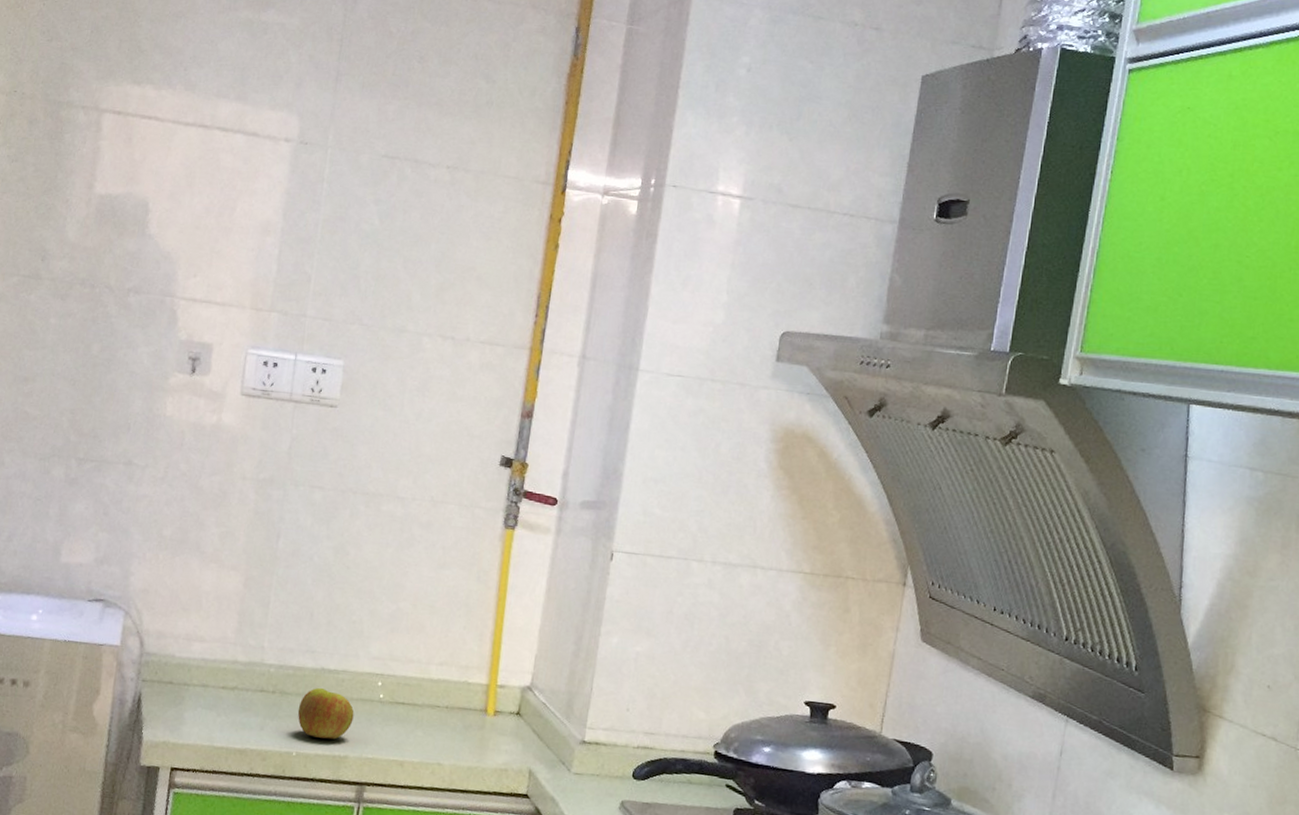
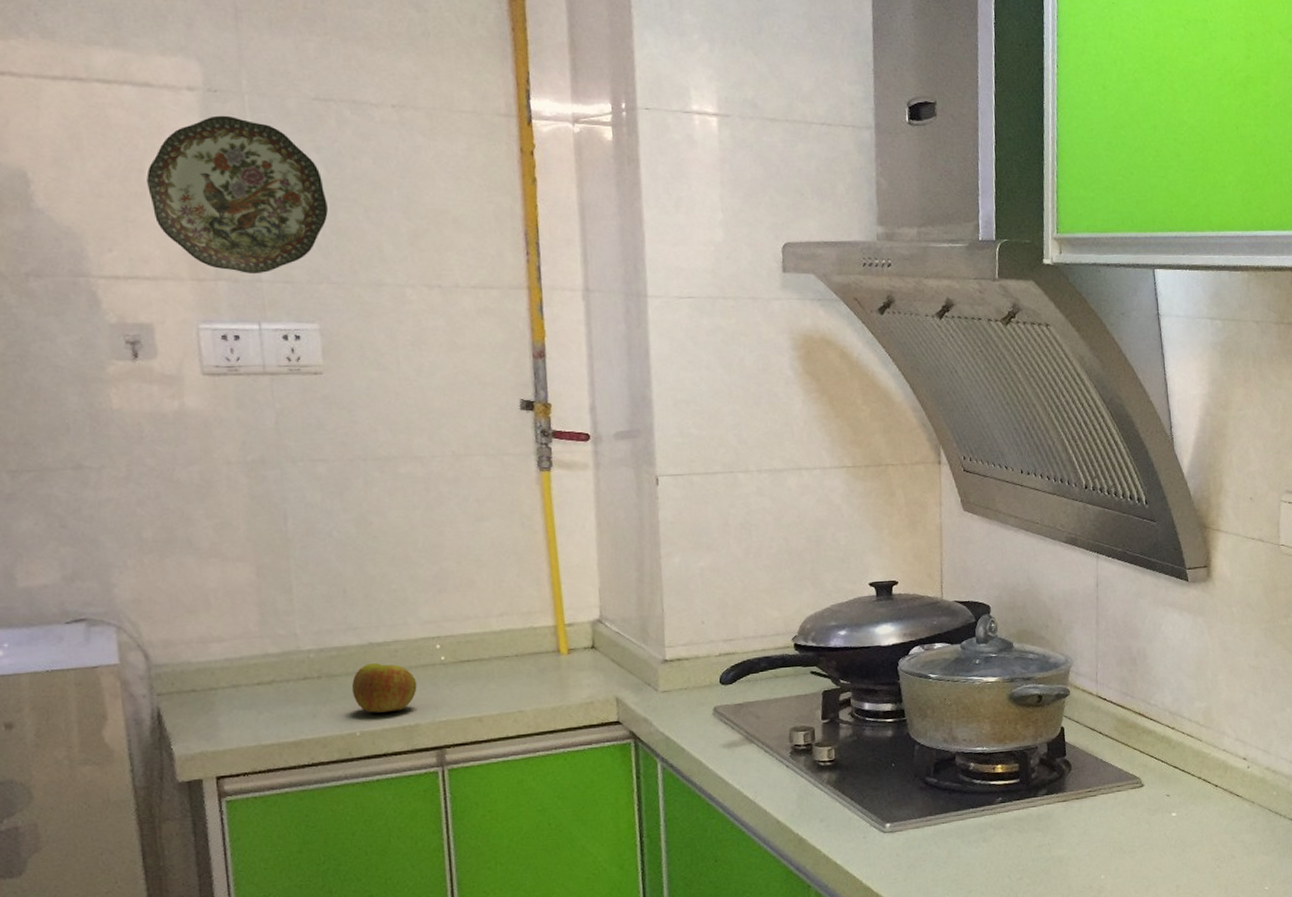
decorative plate: none [235,165,375,310] -> present [146,115,328,274]

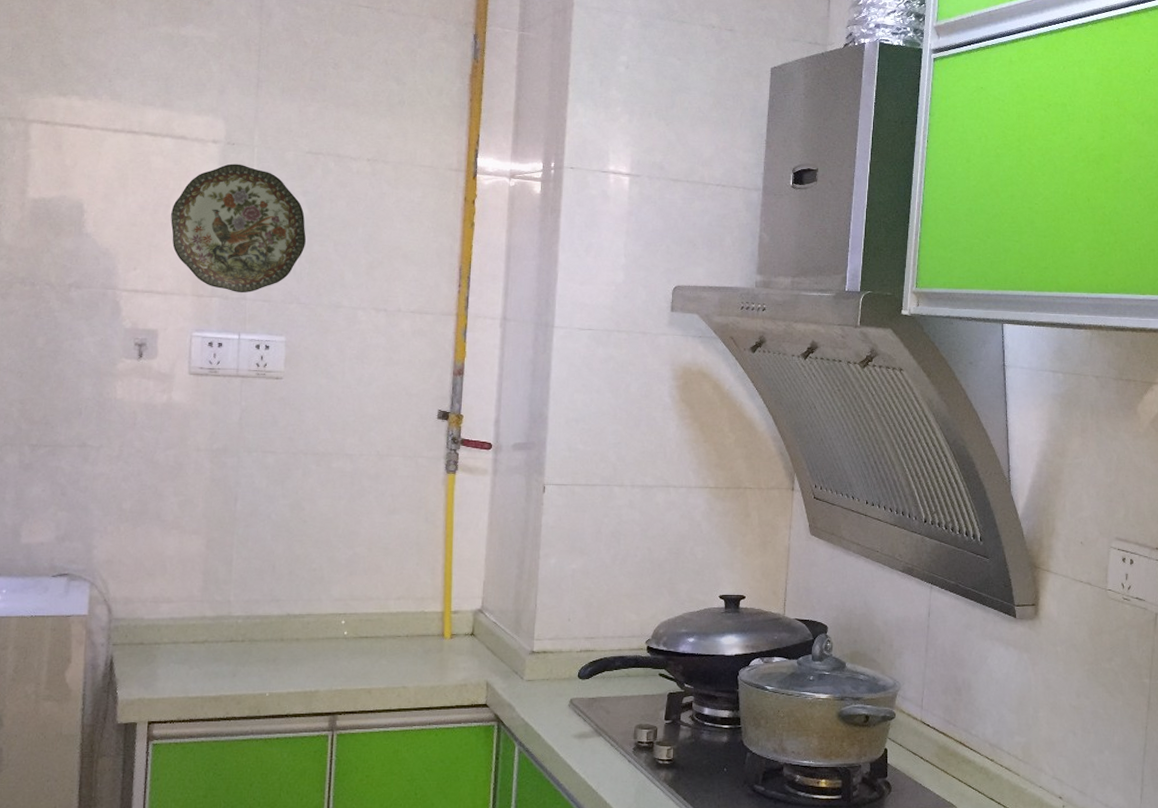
apple: present [351,662,417,713] -> none [267,631,321,677]

